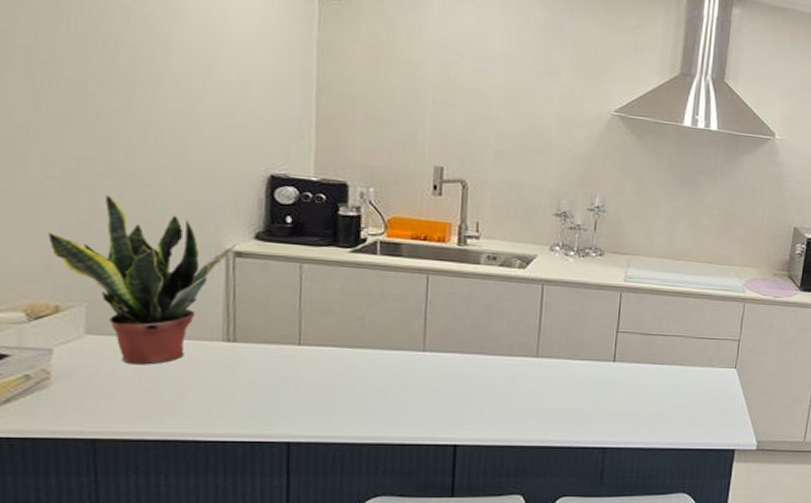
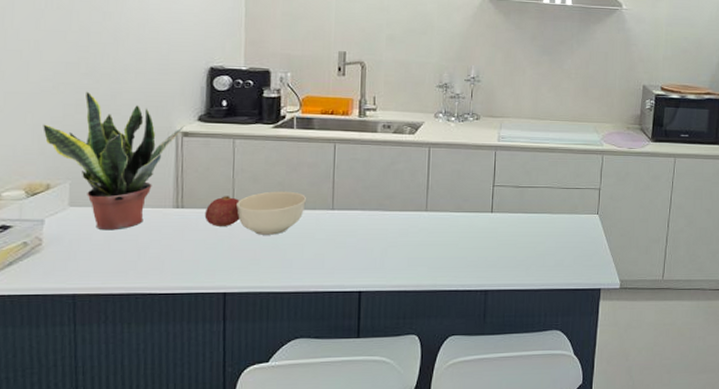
fruit: none [263,330,309,366] -> present [204,196,240,226]
bowl: none [304,326,391,378] -> present [237,191,306,235]

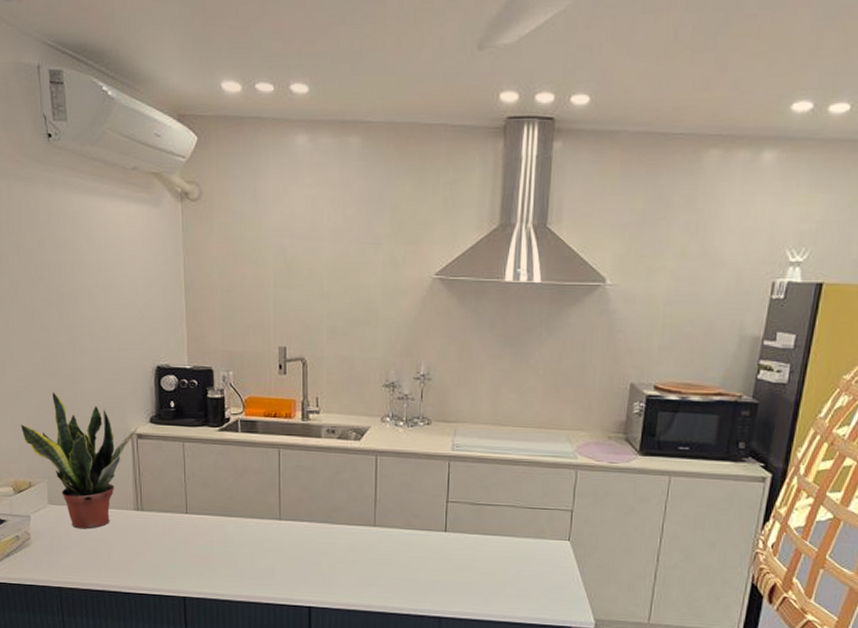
fruit: present [204,196,240,226] -> none [162,500,194,531]
bowl: present [237,191,306,235] -> none [190,497,254,543]

